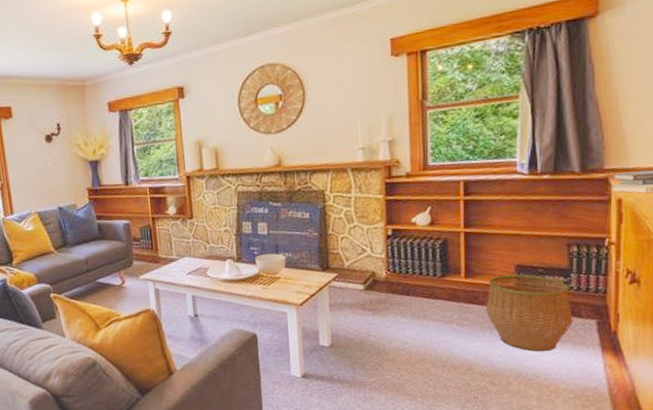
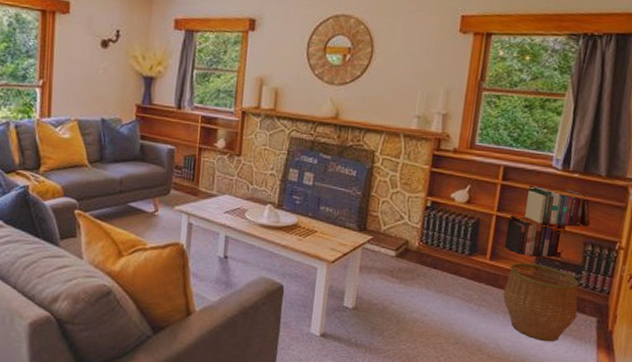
bowl: present [254,253,287,275] -> none [295,204,327,227]
books: none [478,228,544,269] -> present [505,215,567,258]
books: none [495,192,570,233] -> present [524,185,590,227]

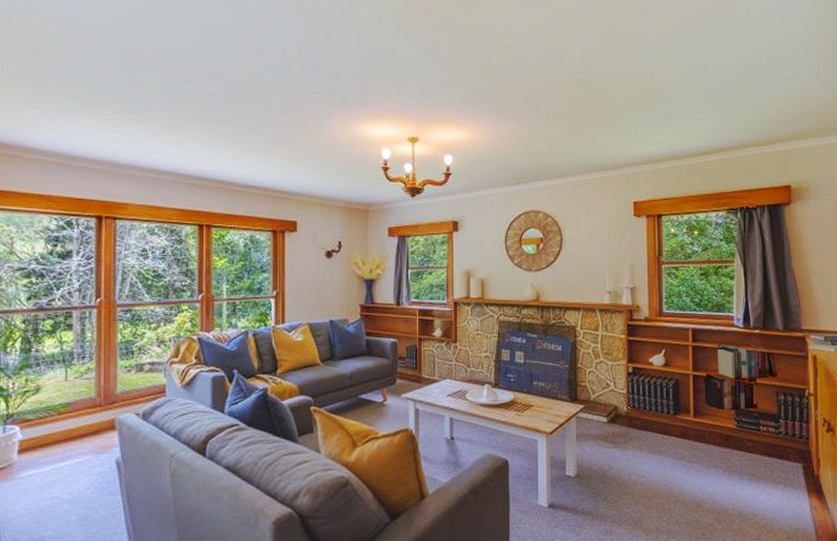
basket: present [502,262,579,342] -> none [711,416,783,492]

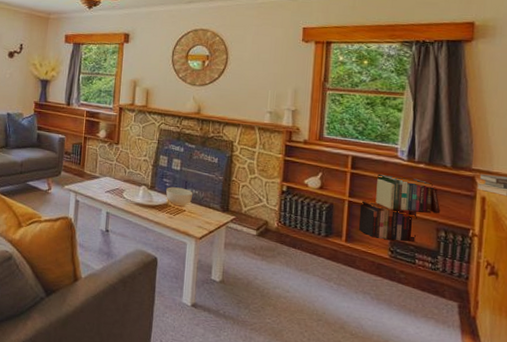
bowl: none [510,382,540,402] -> present [165,187,193,207]

